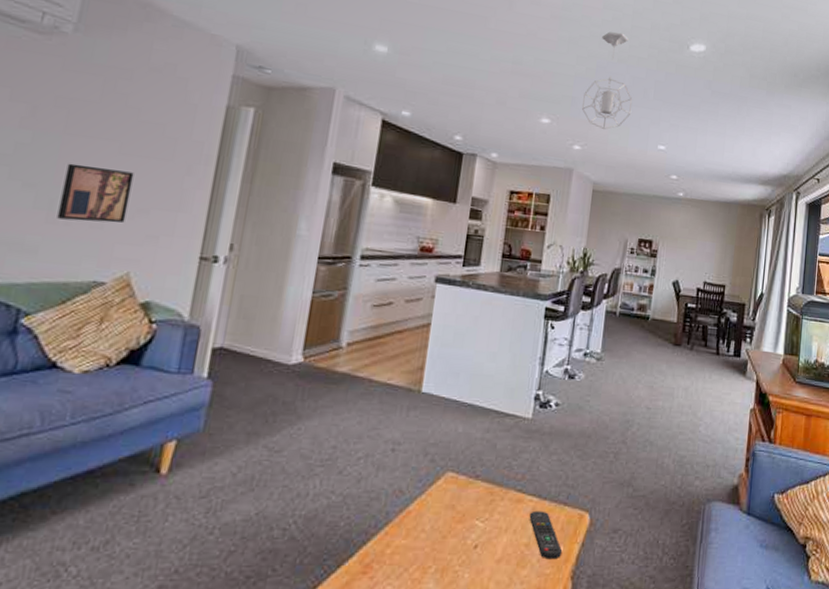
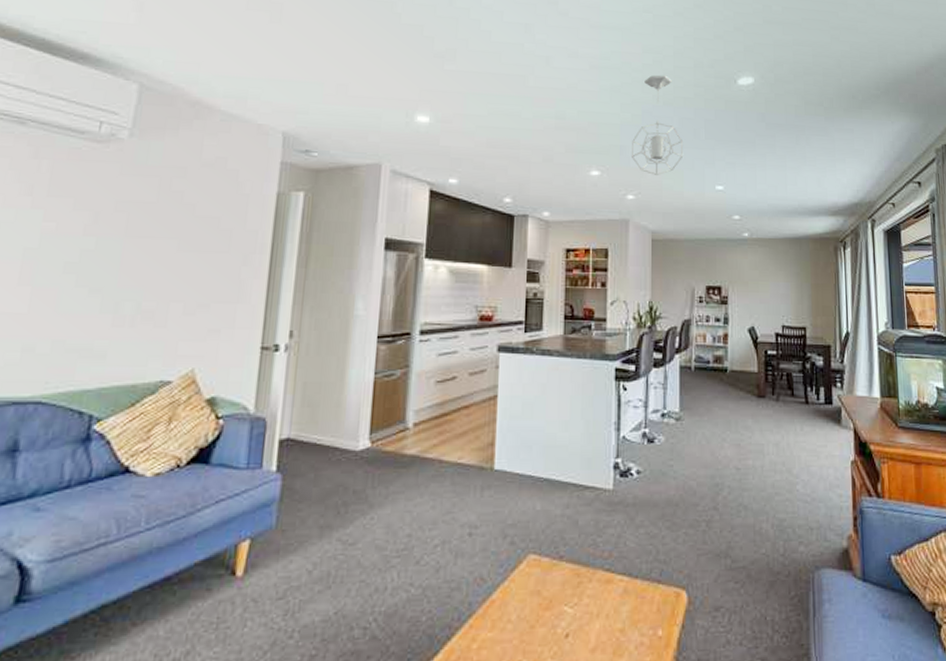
wall art: present [57,163,134,223] -> none [122,265,193,322]
remote control: present [529,510,563,560] -> none [621,591,662,646]

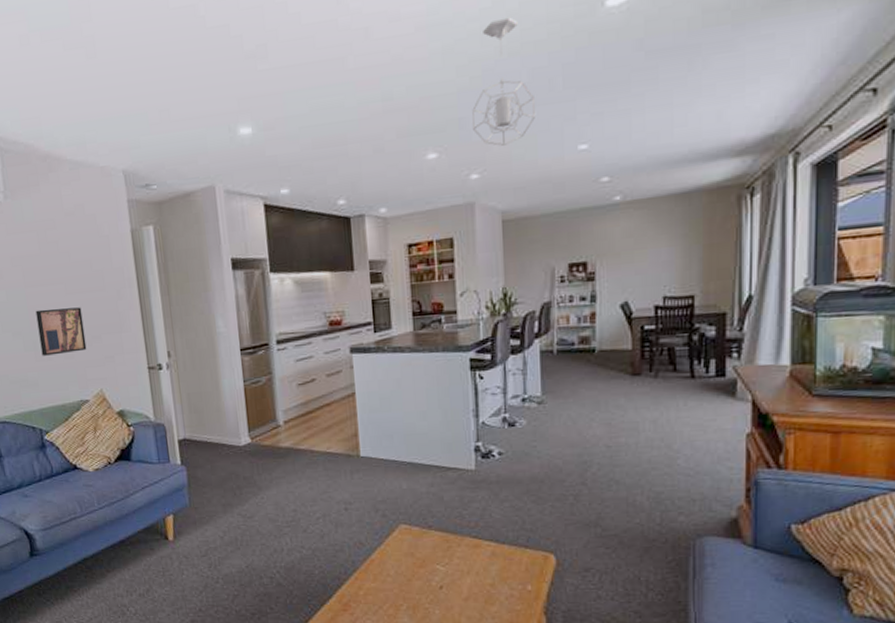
wall art: none [122,265,193,322] -> present [35,307,87,356]

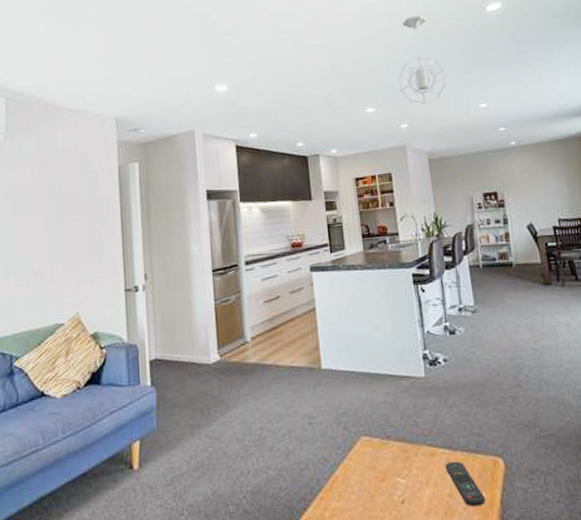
wall art: present [35,307,87,356] -> none [21,234,67,281]
remote control: none [490,554,531,597] -> present [445,461,486,507]

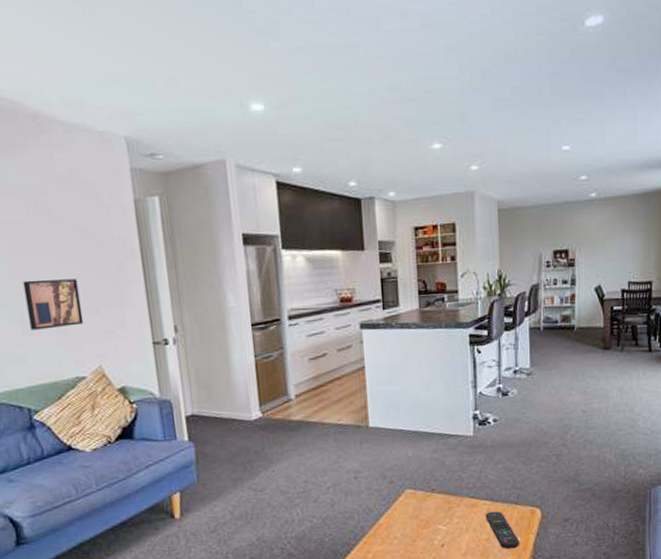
wall art: none [21,234,67,281] -> present [22,279,84,330]
pendant light: present [399,15,447,104] -> none [472,25,528,141]

